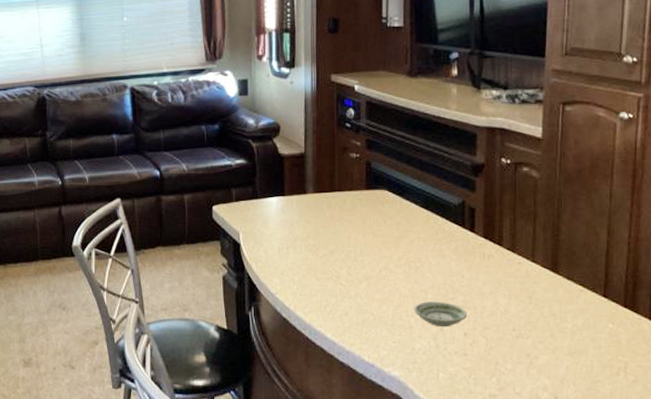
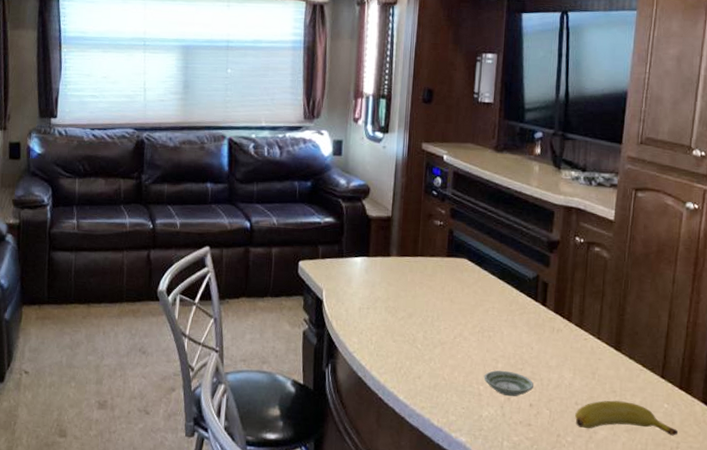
banana: none [513,324,625,356] -> present [575,400,678,436]

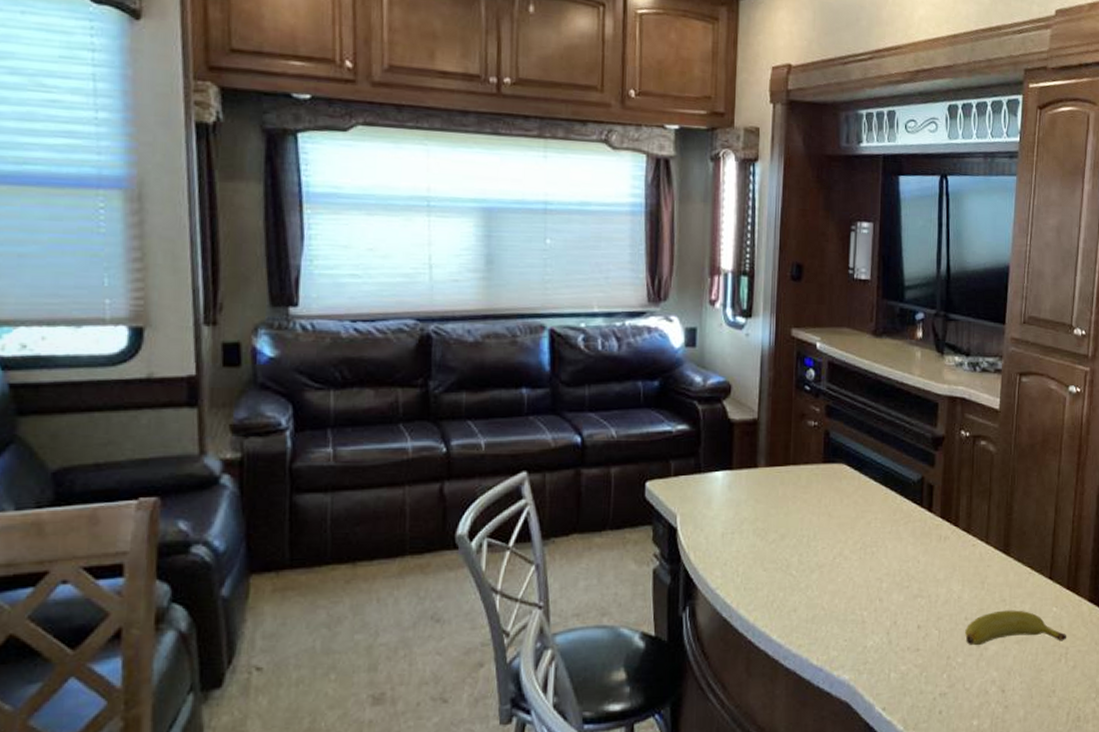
saucer: present [483,370,534,397] -> none [867,590,922,620]

